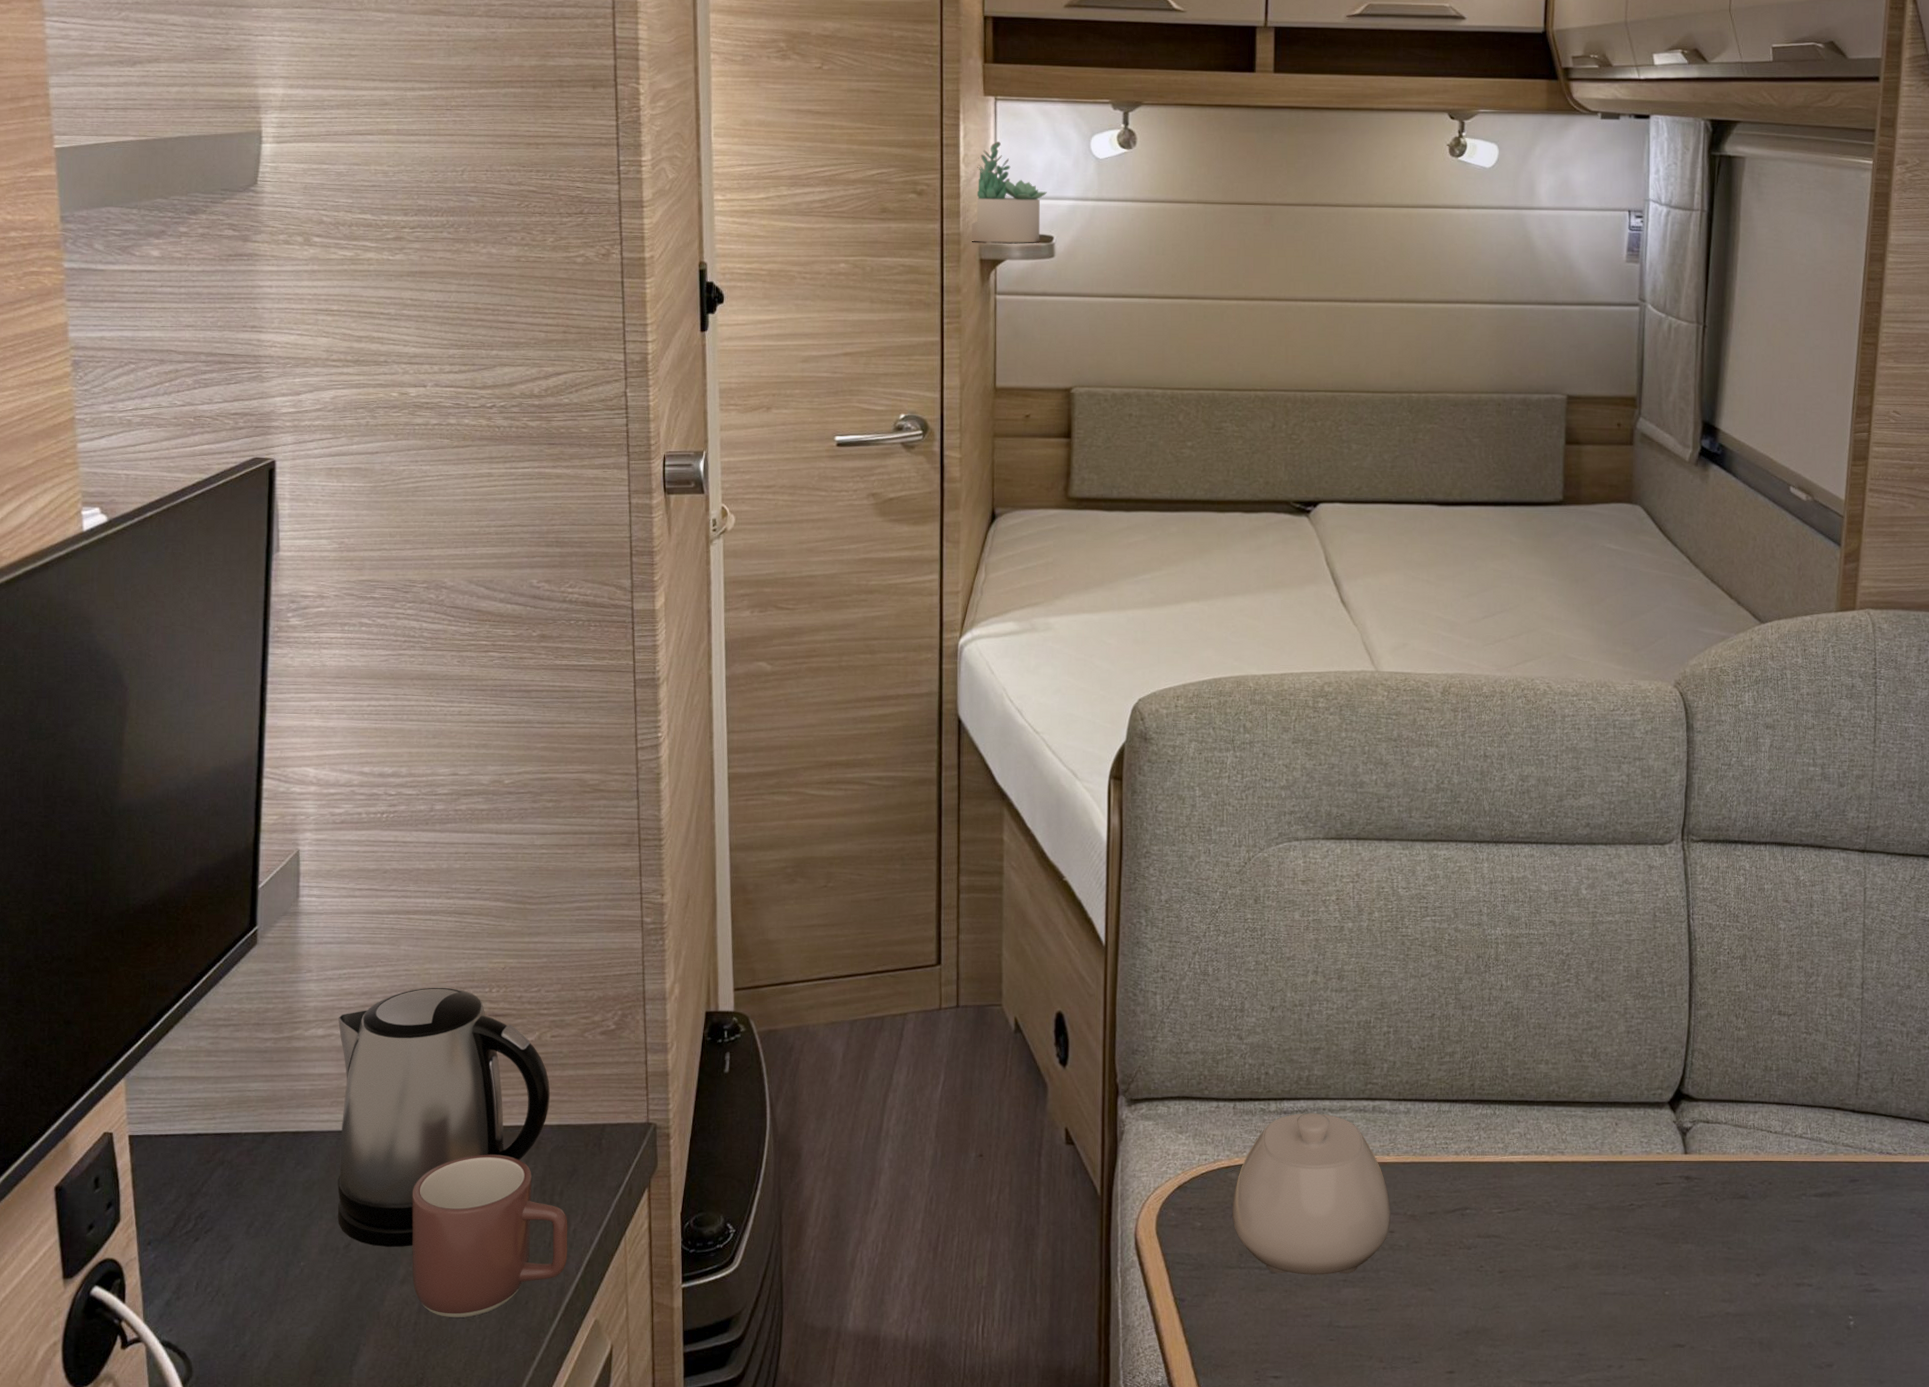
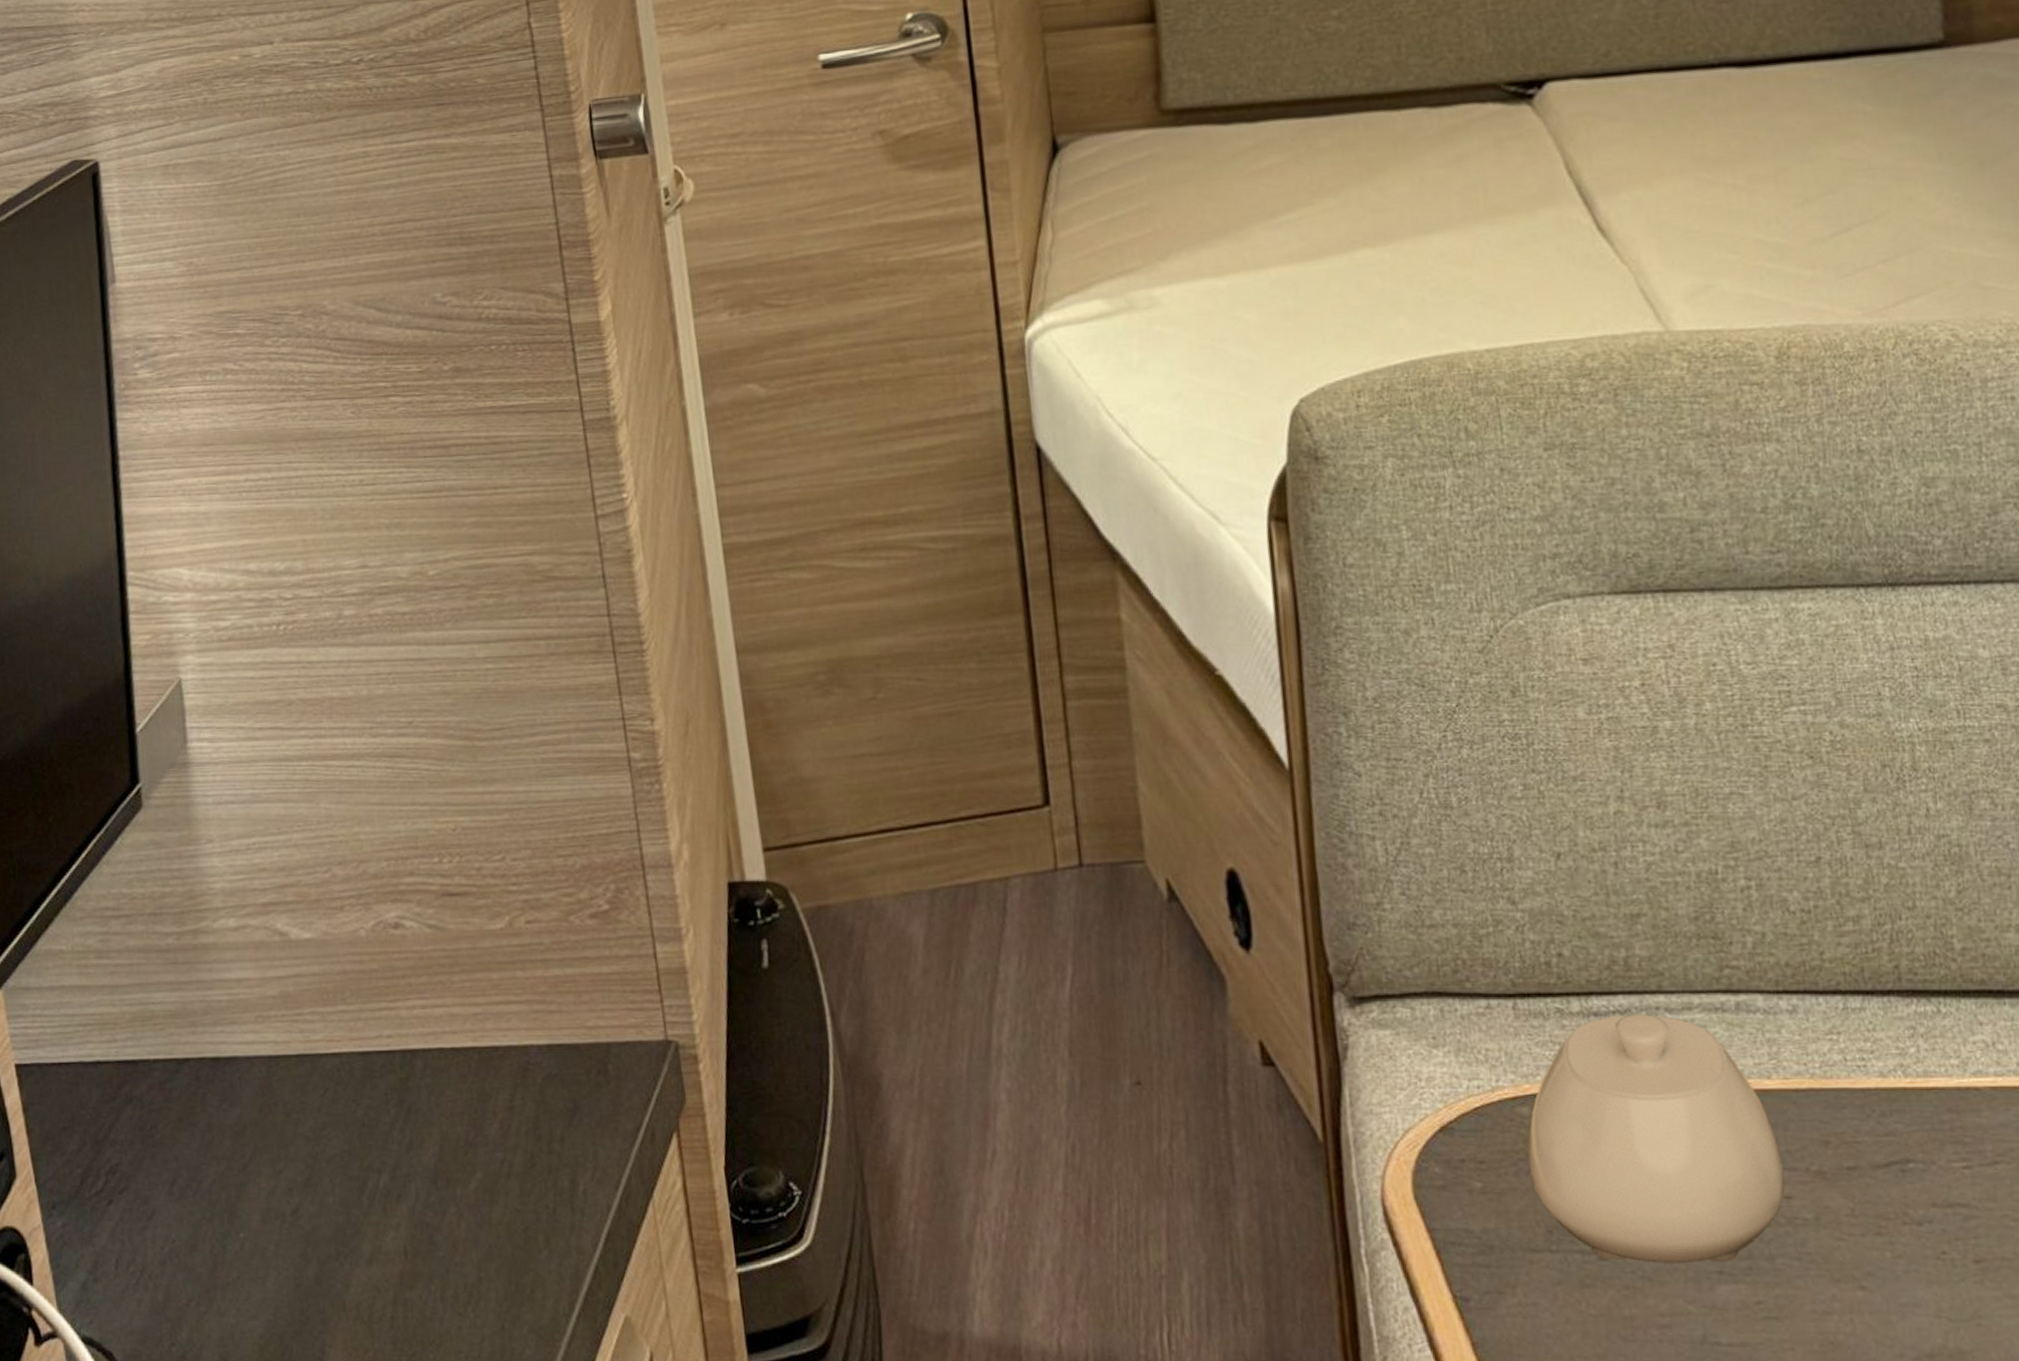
kettle: present [337,987,551,1247] -> none [252,858,534,1213]
mug: present [411,1154,568,1318] -> none [369,1086,580,1311]

